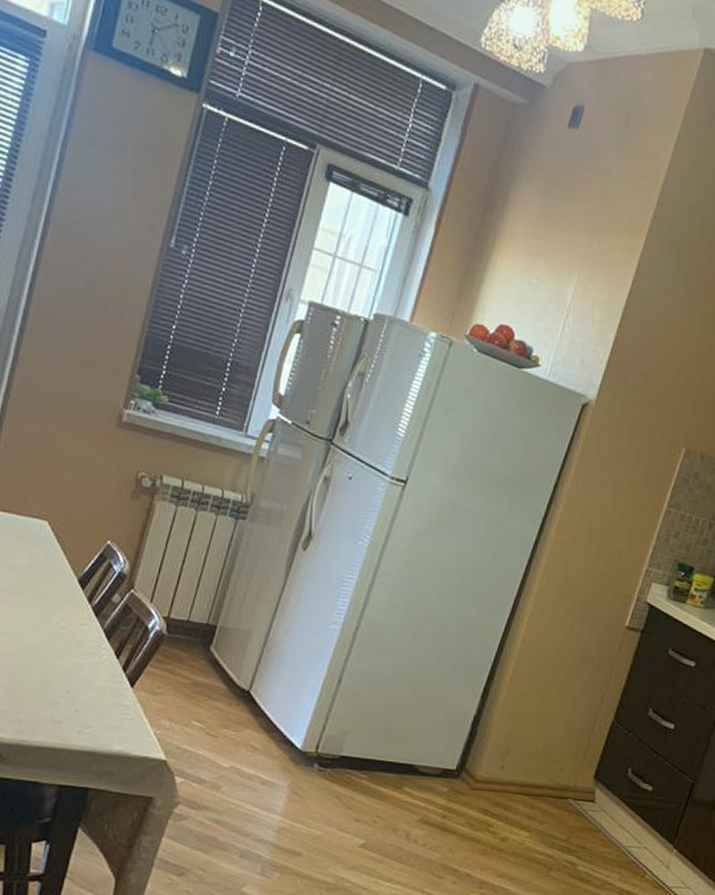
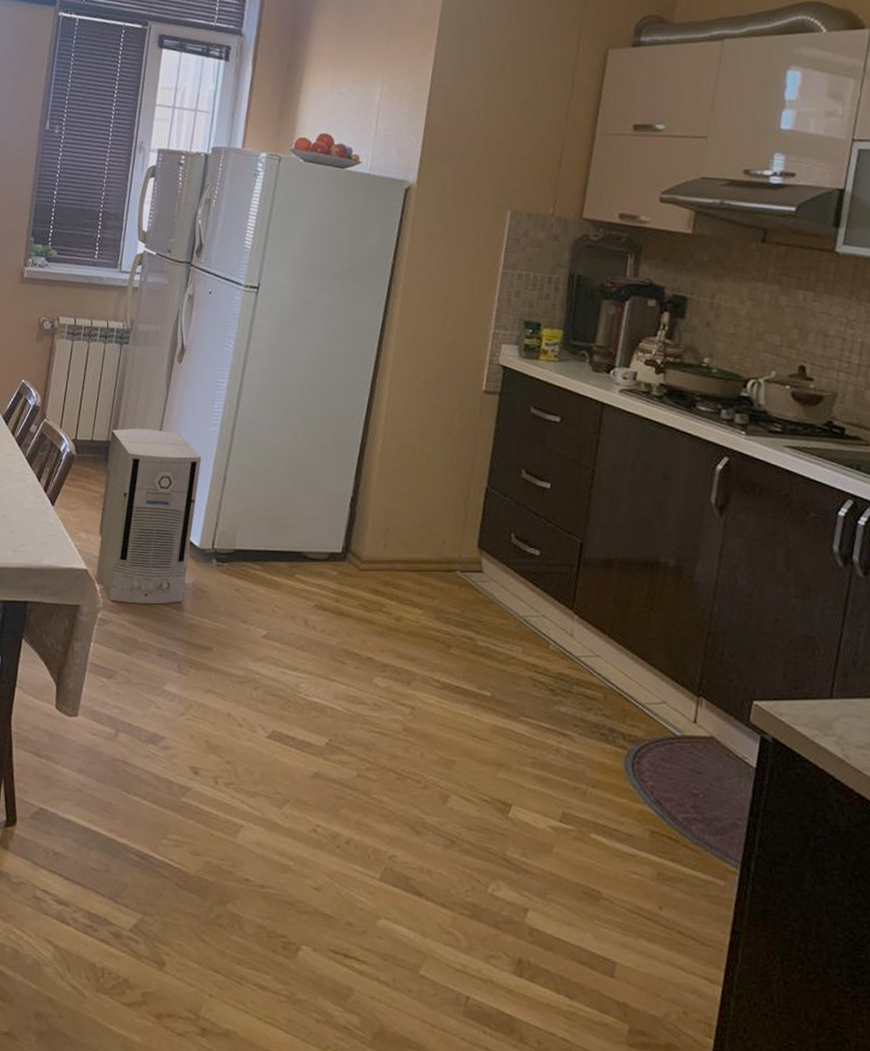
air purifier: none [177,612,316,805] -> present [96,428,202,604]

